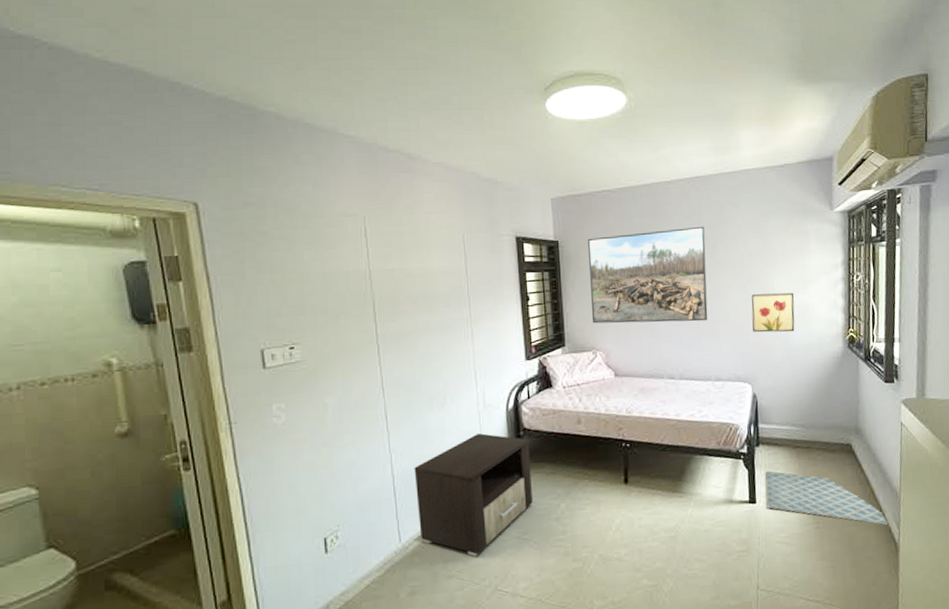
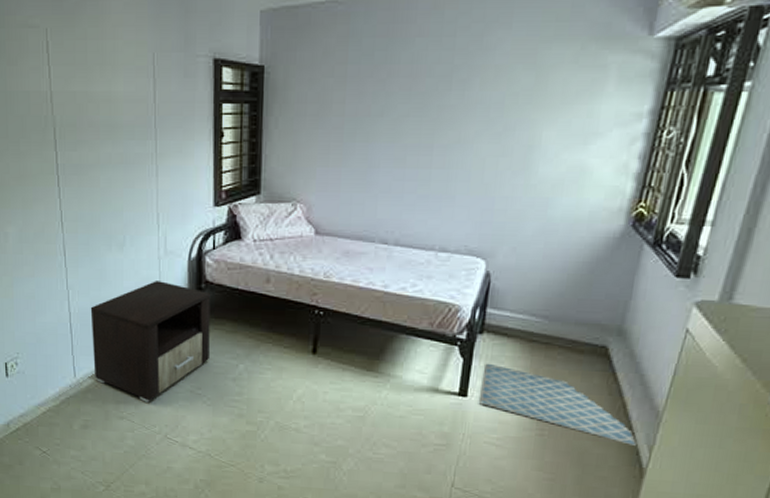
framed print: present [588,226,708,324] -> none [295,53,457,177]
wall art: present [751,292,795,333] -> none [499,148,568,200]

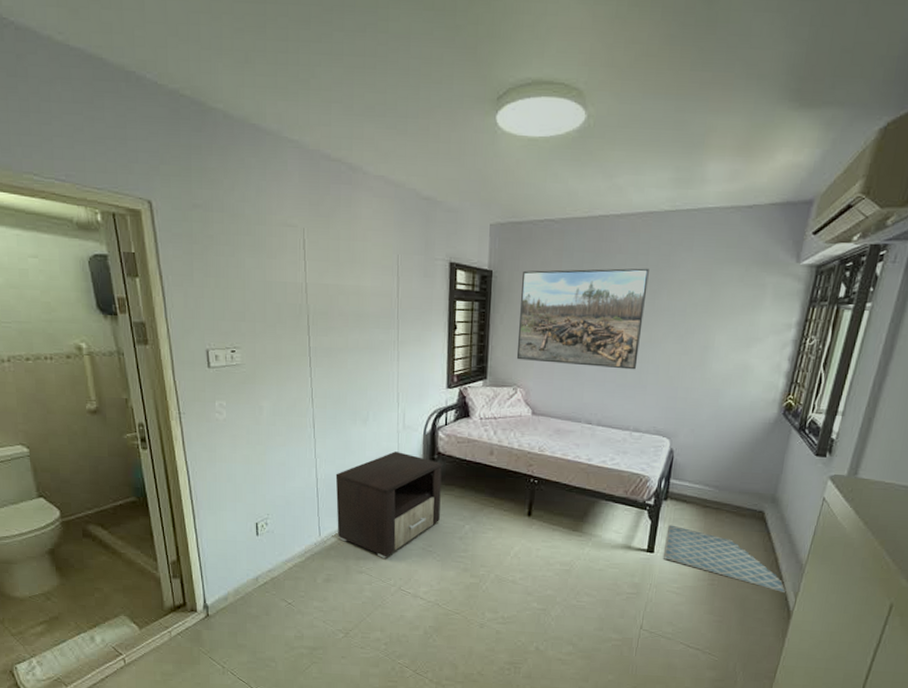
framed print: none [295,53,457,177] -> present [516,268,649,370]

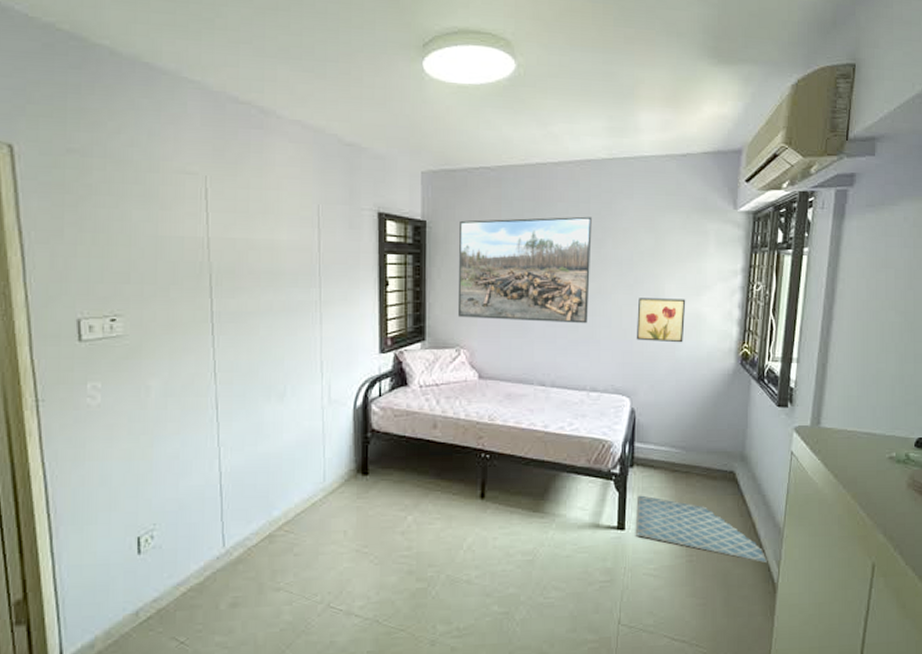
nightstand: present [335,451,442,559] -> none [244,432,377,568]
wall art: none [681,348,735,392] -> present [636,298,686,343]

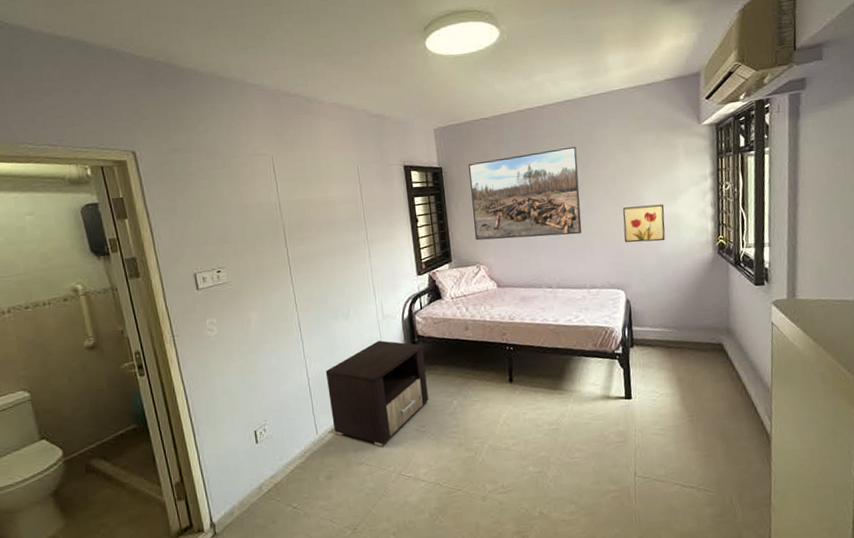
nightstand: none [244,432,377,568] -> present [325,340,428,446]
bath mat: present [636,495,768,564] -> none [640,369,761,418]

